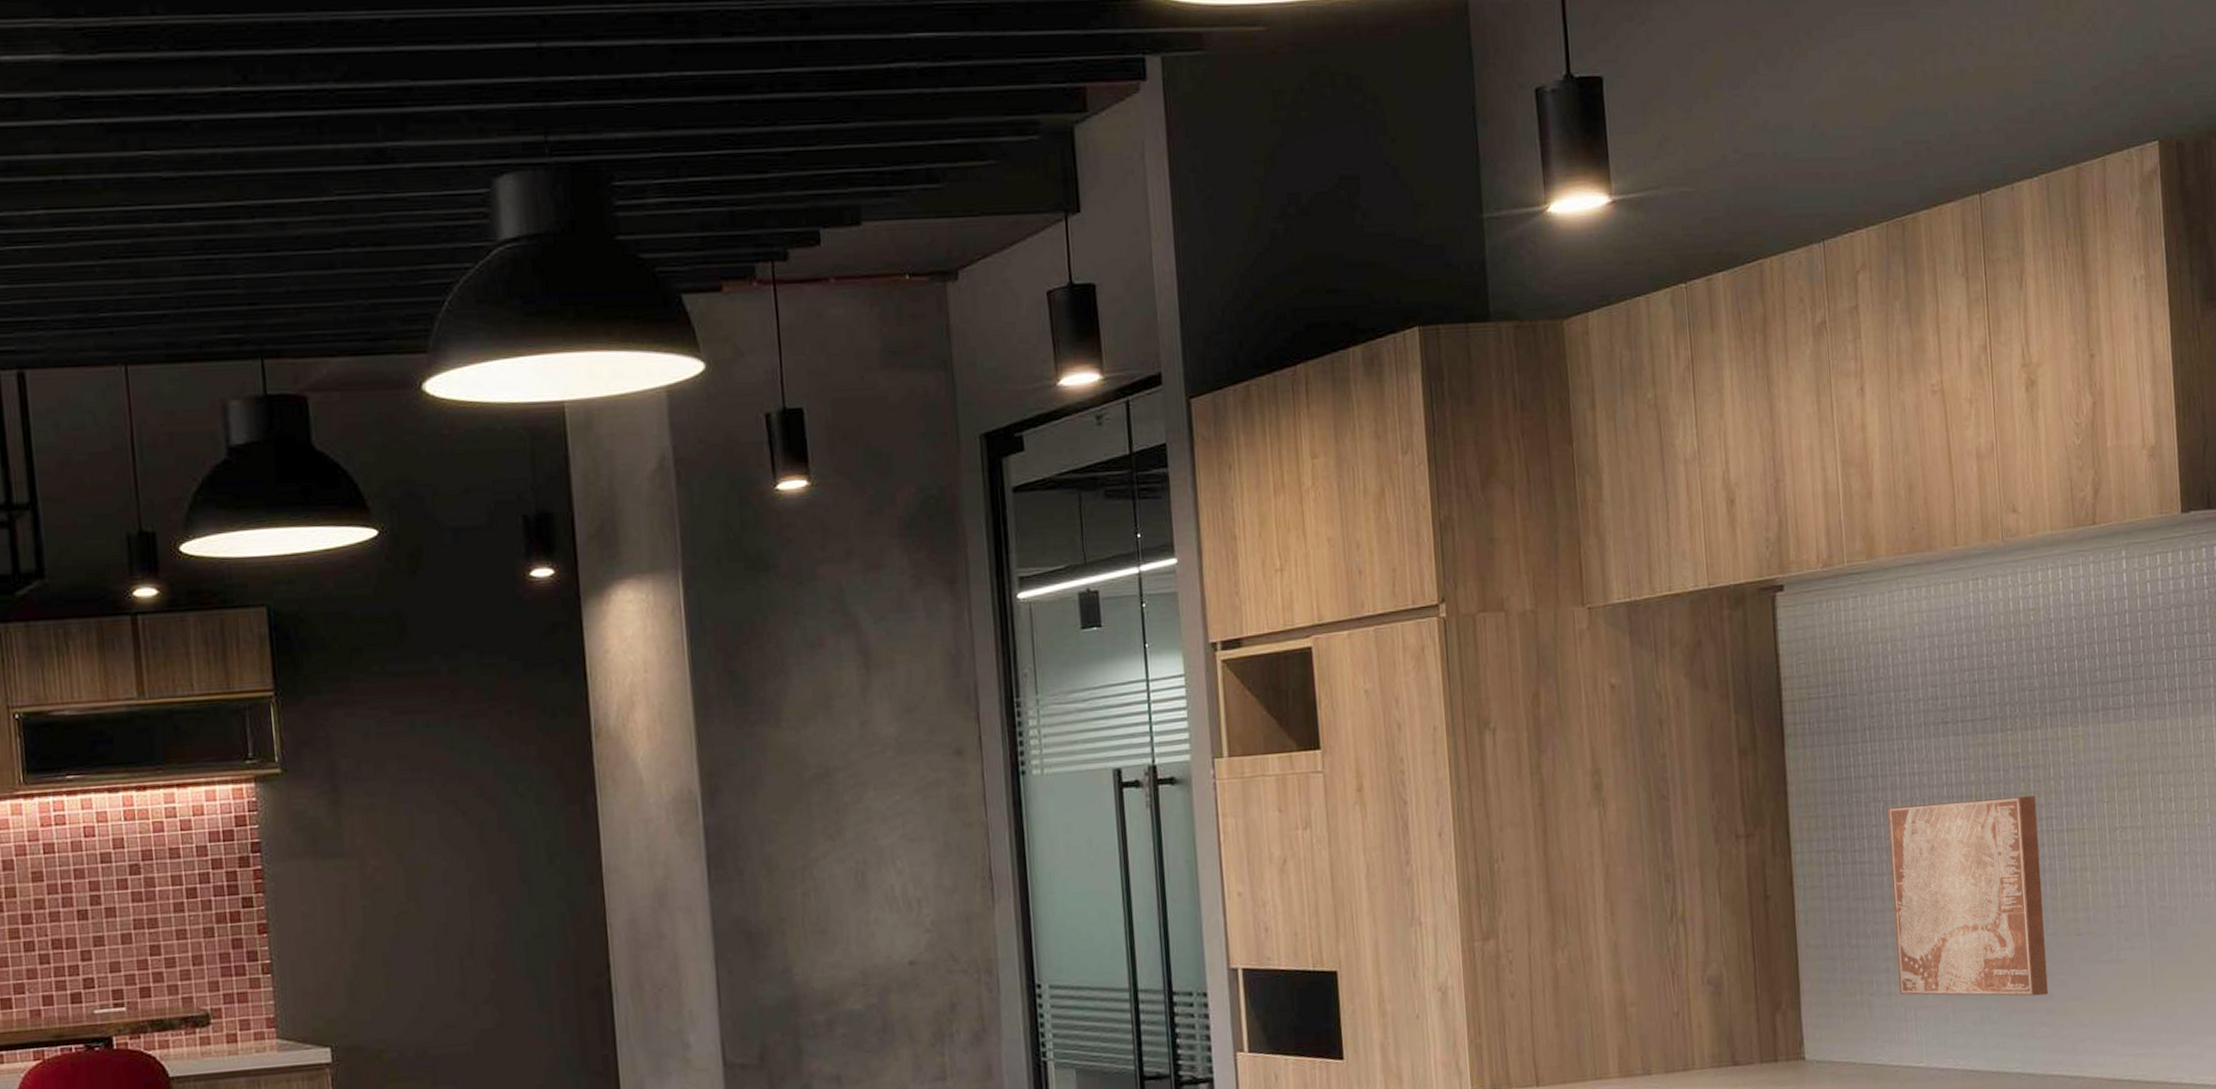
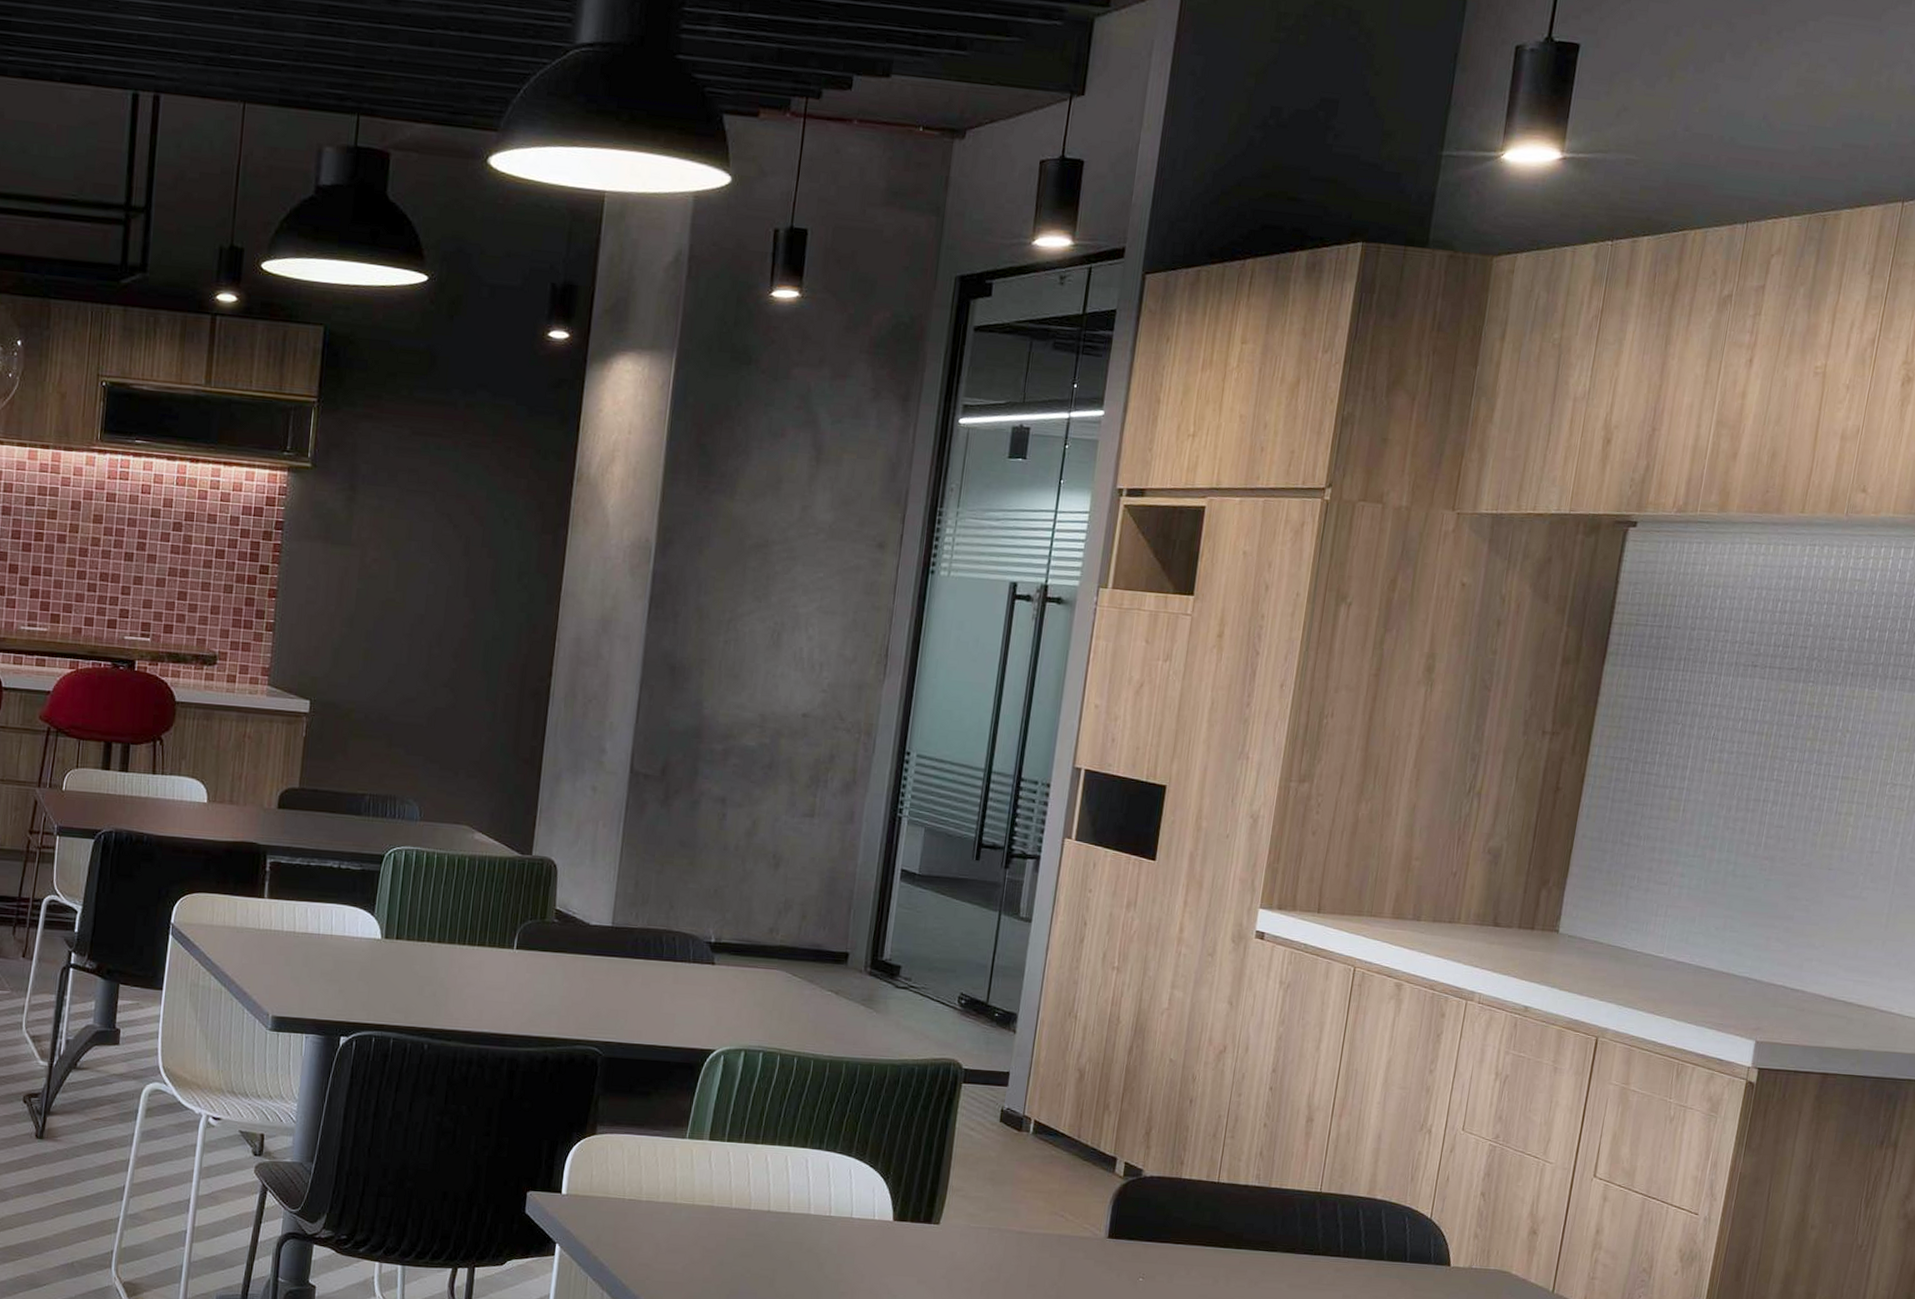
wall art: present [1887,795,2049,997] -> none [1656,730,1820,916]

